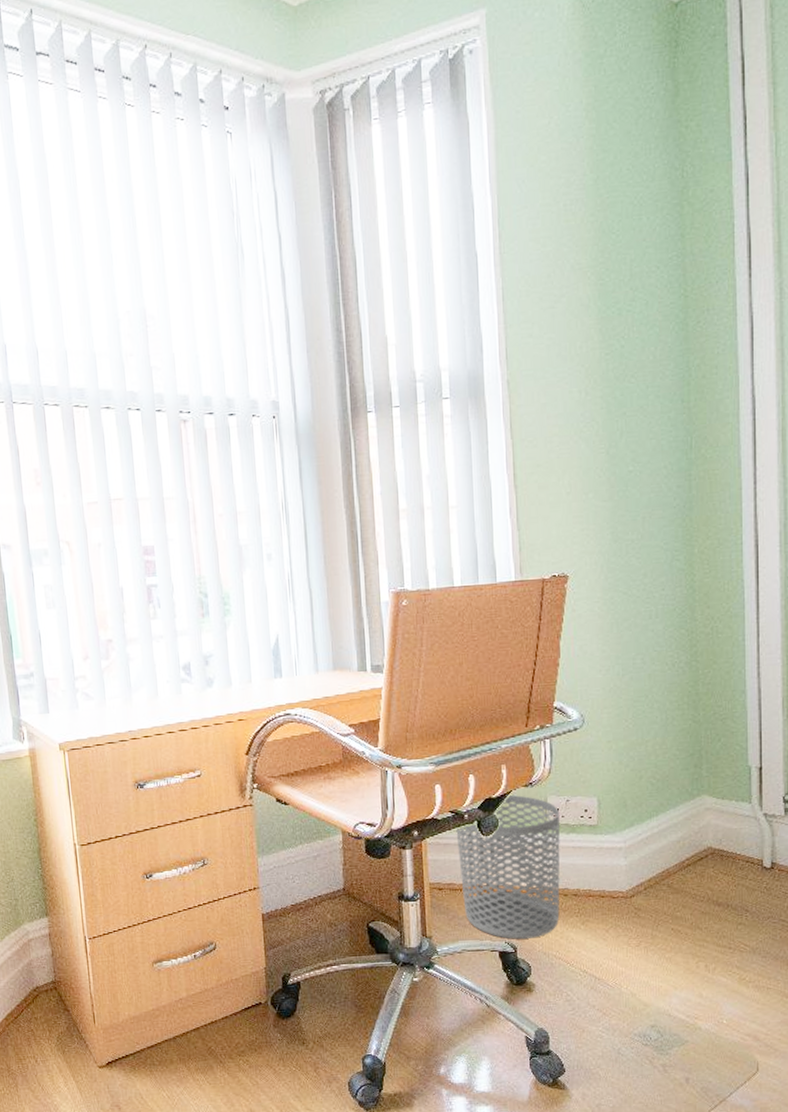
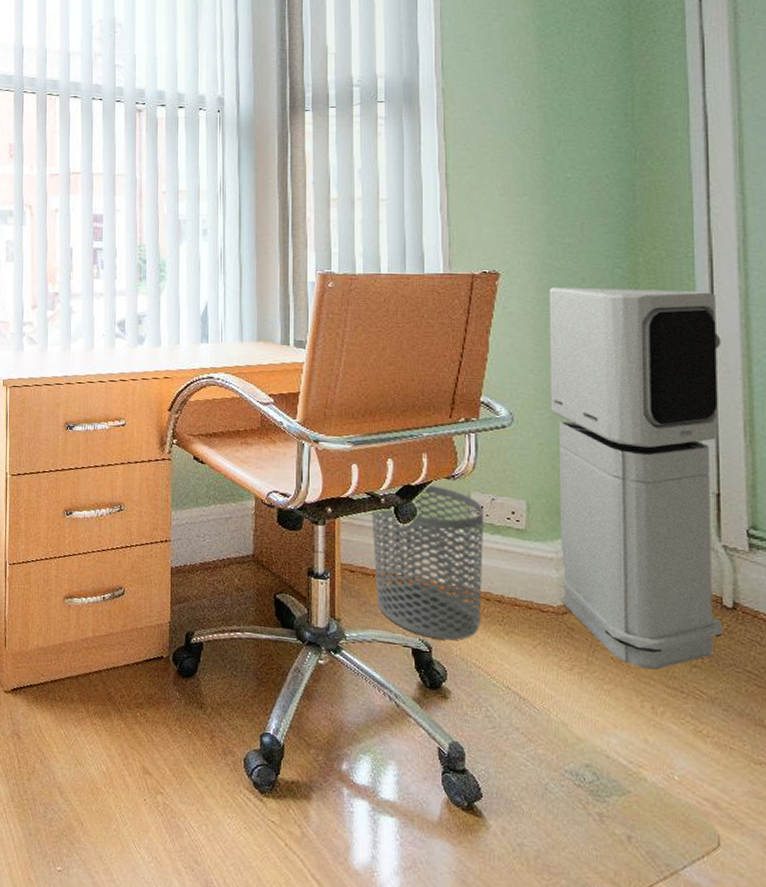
air purifier: none [614,576,765,934] -> present [549,287,723,670]

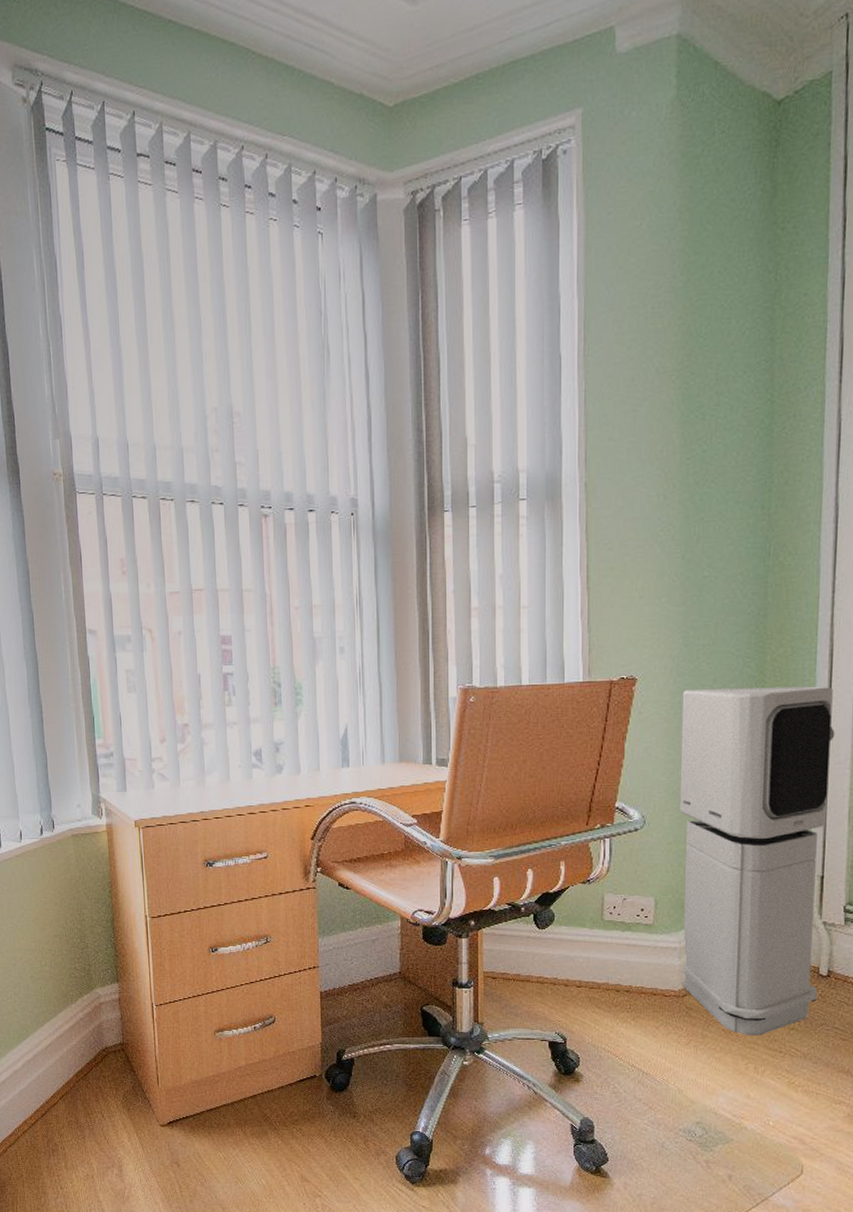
waste bin: present [371,484,485,640] -> none [512,890,616,1031]

